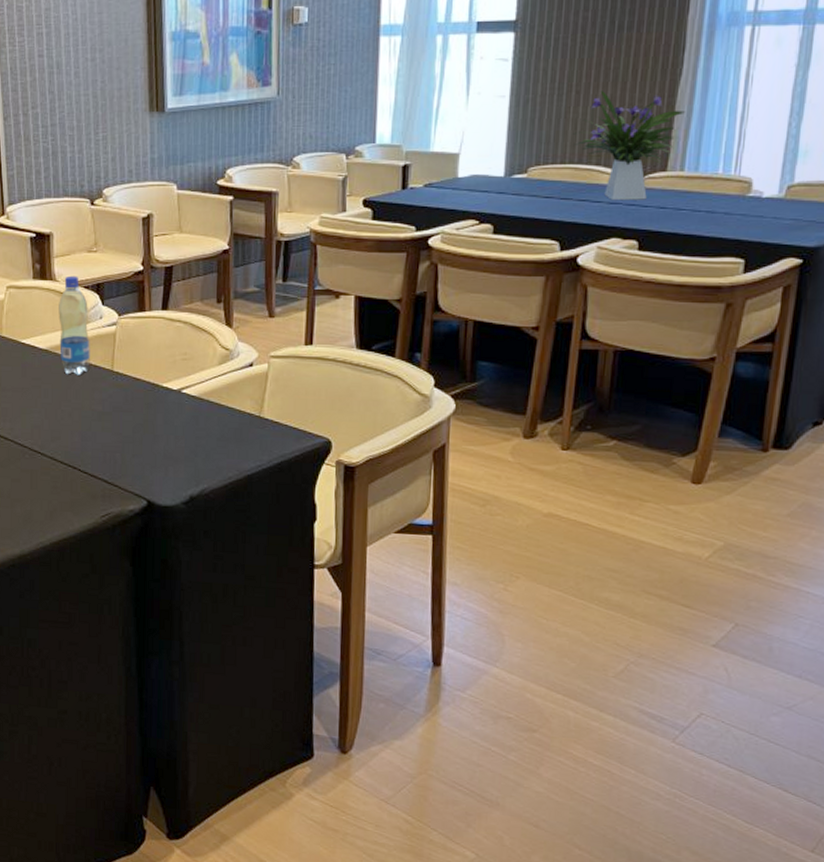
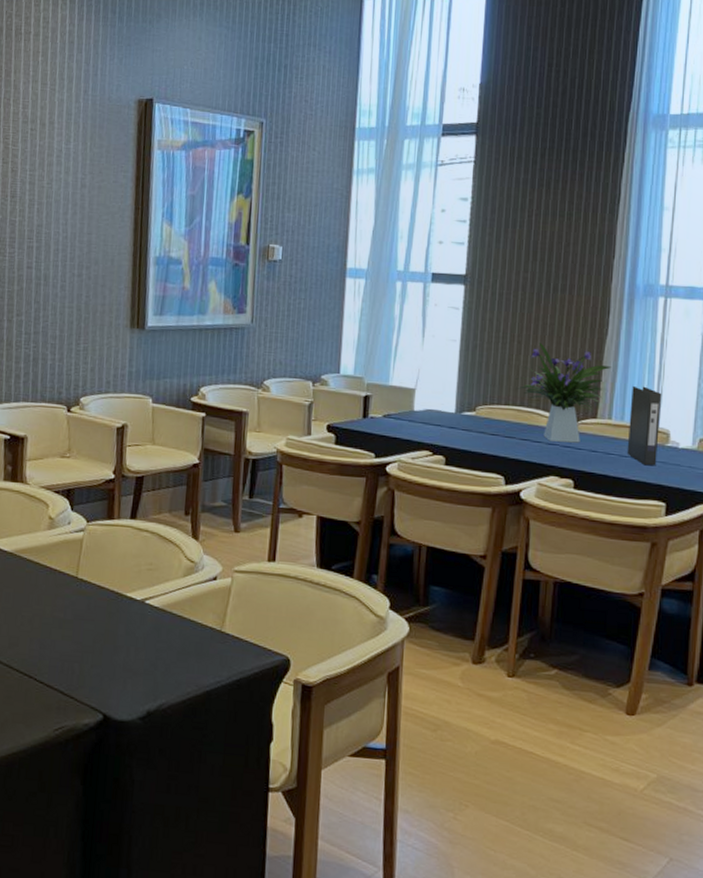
bottle: present [58,275,91,375] -> none [25,479,57,581]
binder: none [700,130,745,220] -> present [626,385,662,466]

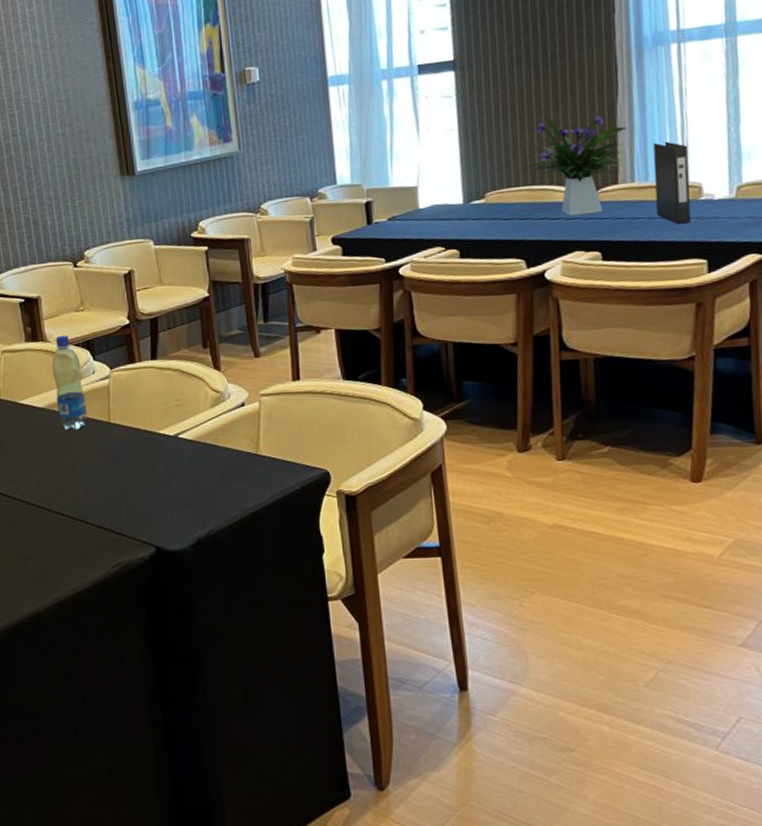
bottle: none [25,479,57,581] -> present [52,335,88,431]

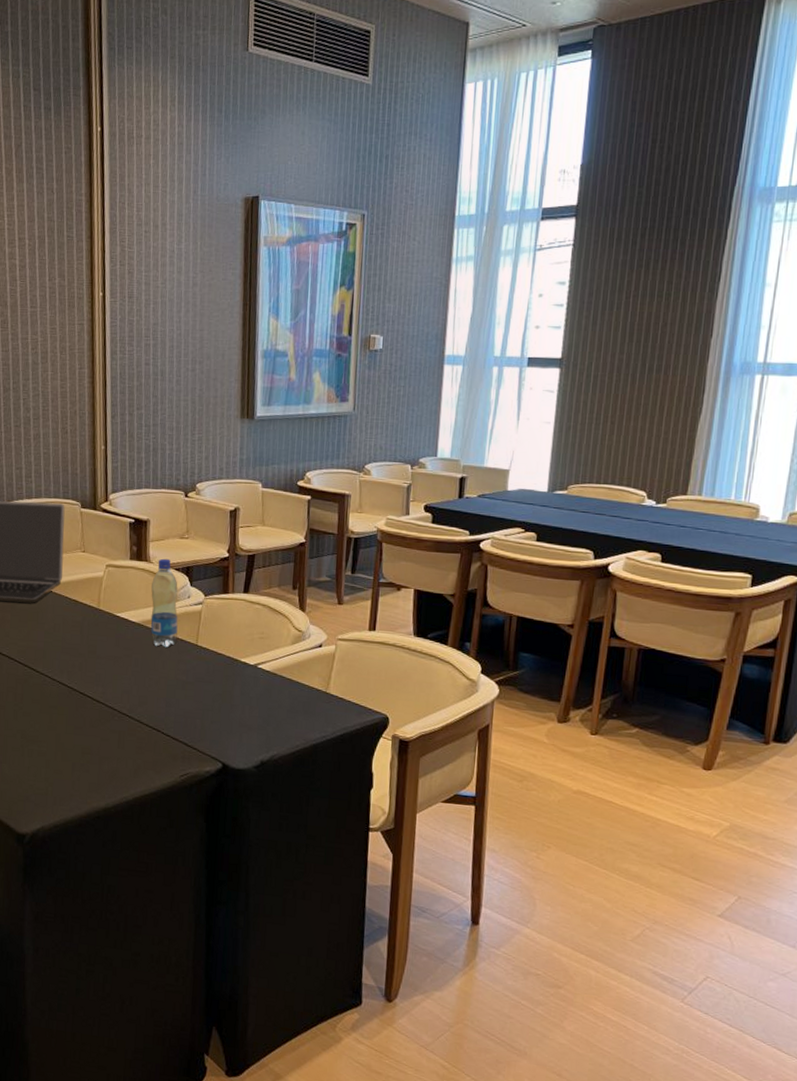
flower arrangement: present [522,114,627,216] -> none [607,423,704,519]
binder: present [653,141,691,224] -> none [715,462,754,540]

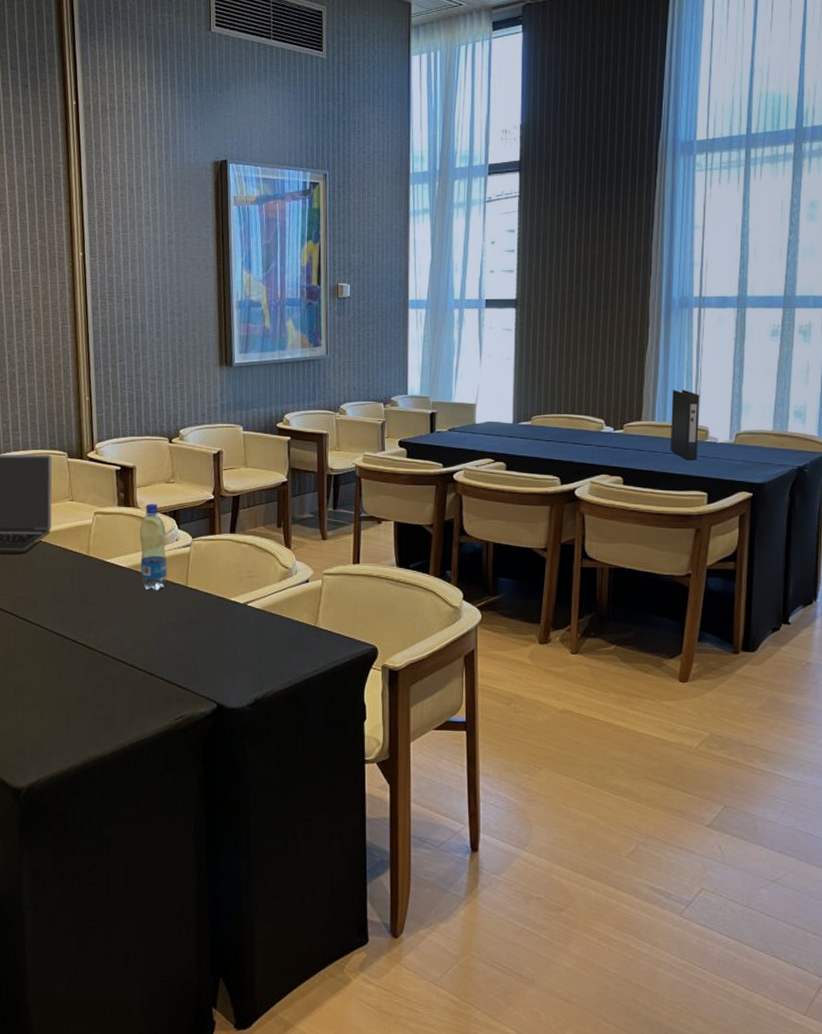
binder: none [715,462,754,540] -> present [670,389,700,461]

